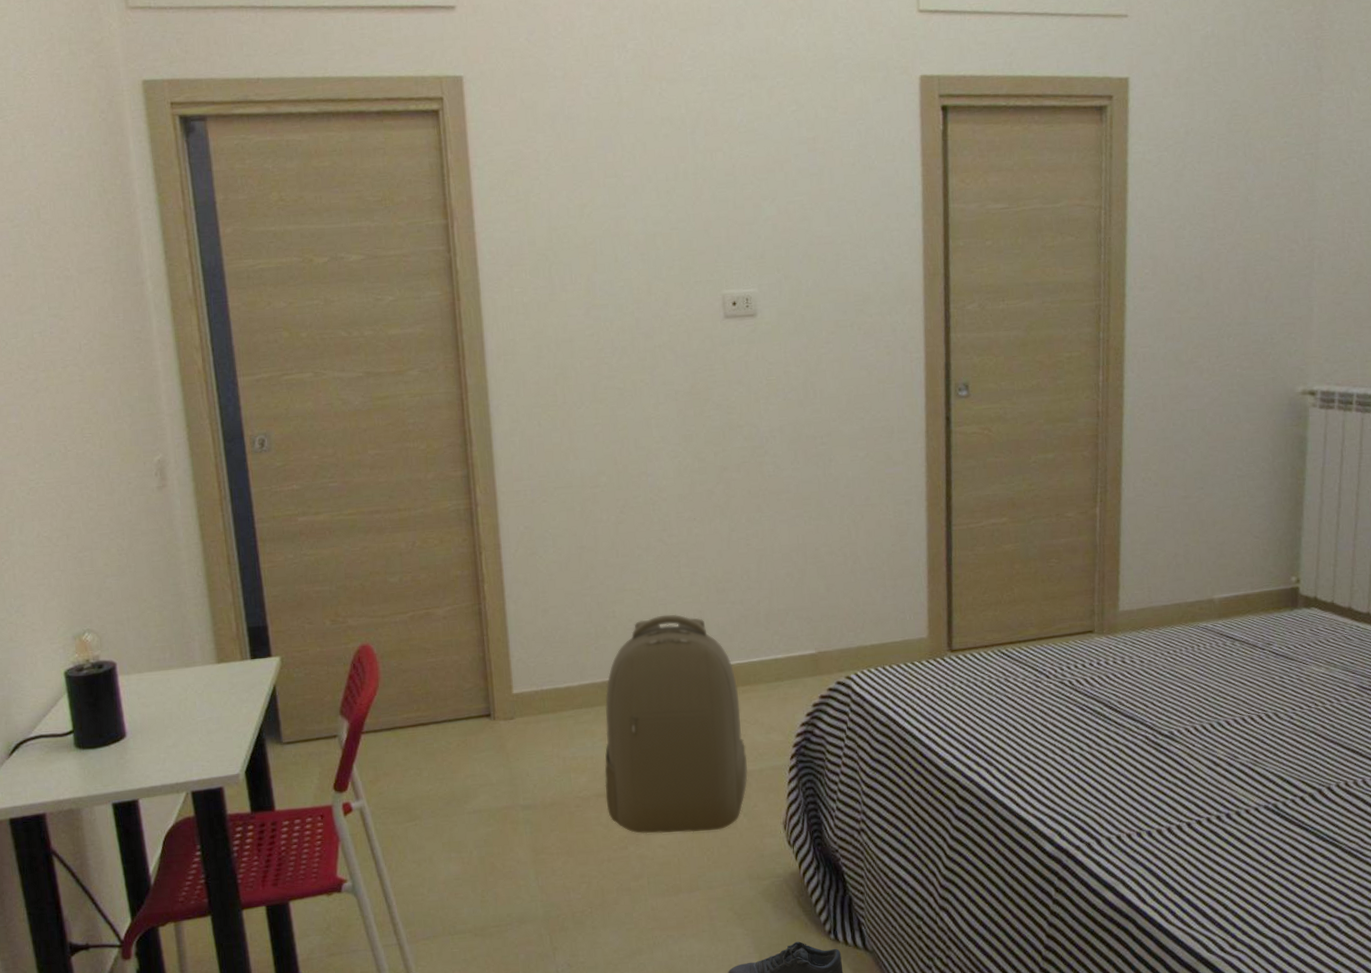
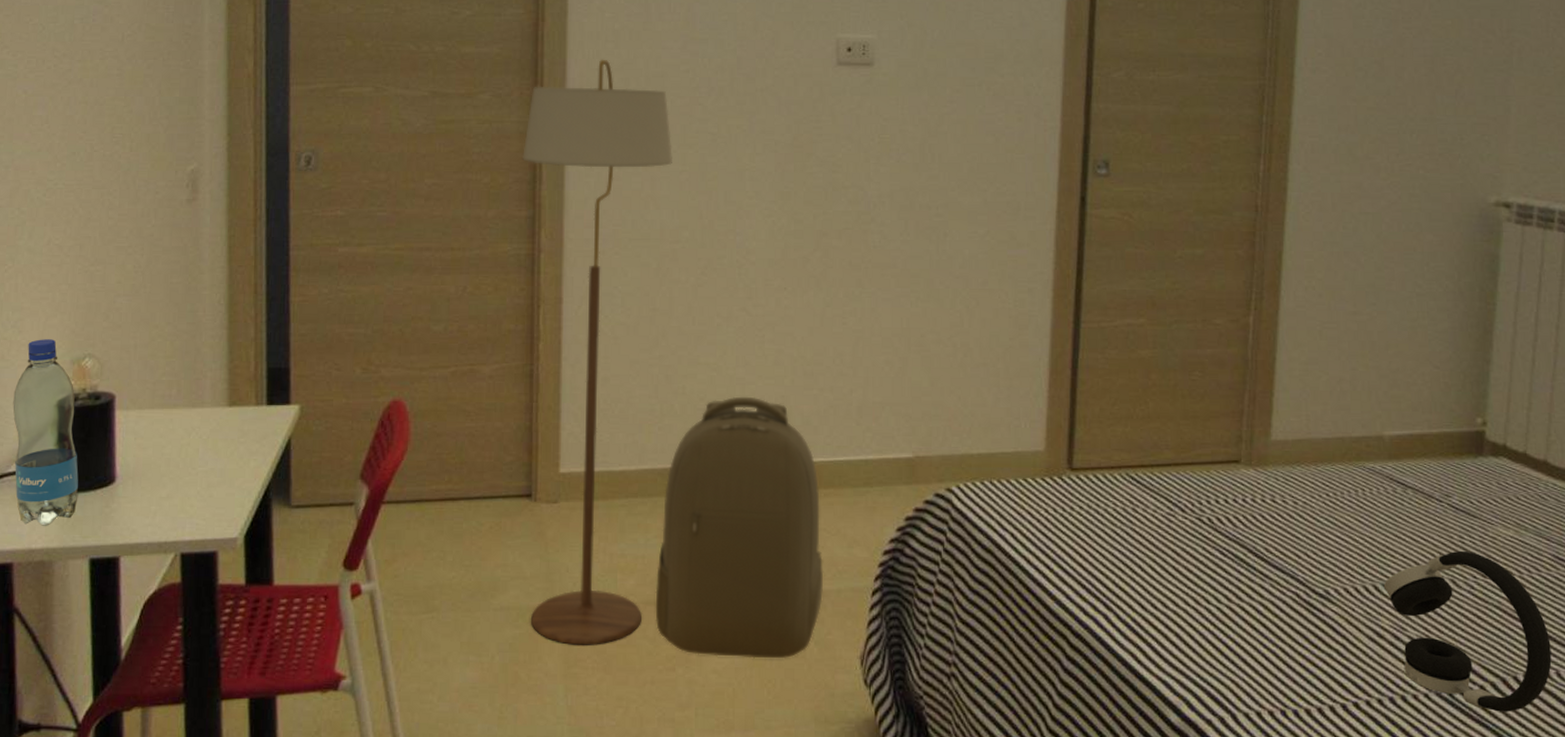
bottle: none [25,619,95,780] -> present [13,339,79,526]
floor lamp: none [452,330,595,836] -> present [522,59,672,645]
headphones: none [1218,688,1359,817] -> present [1383,550,1552,712]

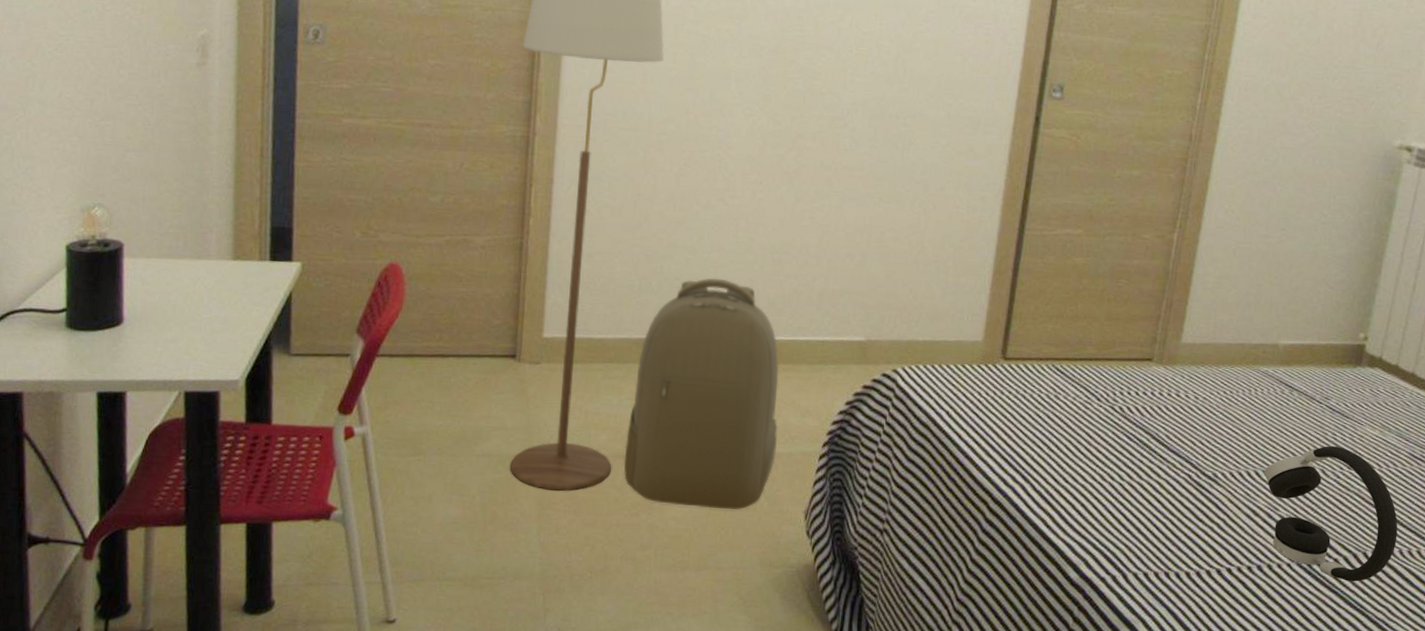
bottle: present [13,339,79,526] -> none [23,187,88,360]

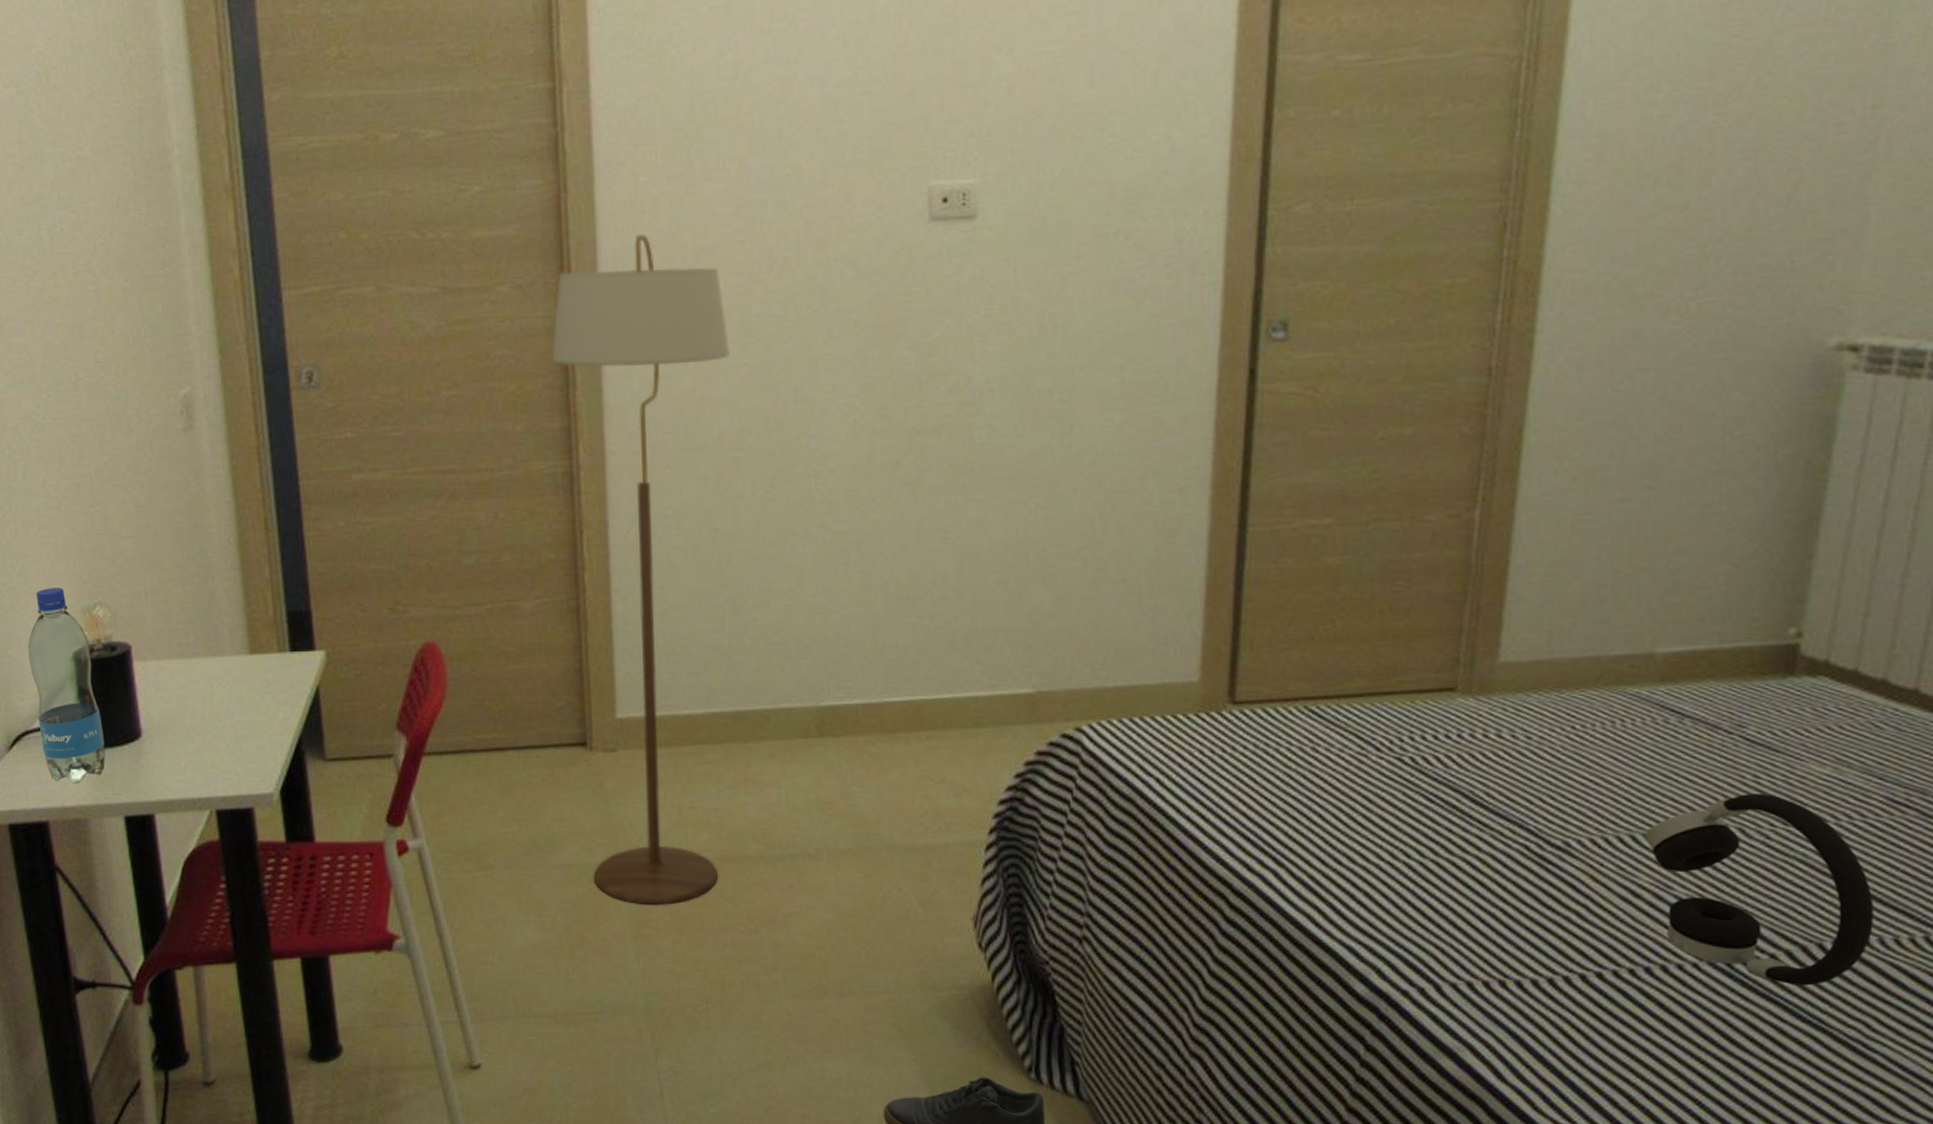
bottle: none [23,187,88,360] -> present [28,588,106,783]
backpack: present [624,278,779,510] -> none [732,627,928,919]

